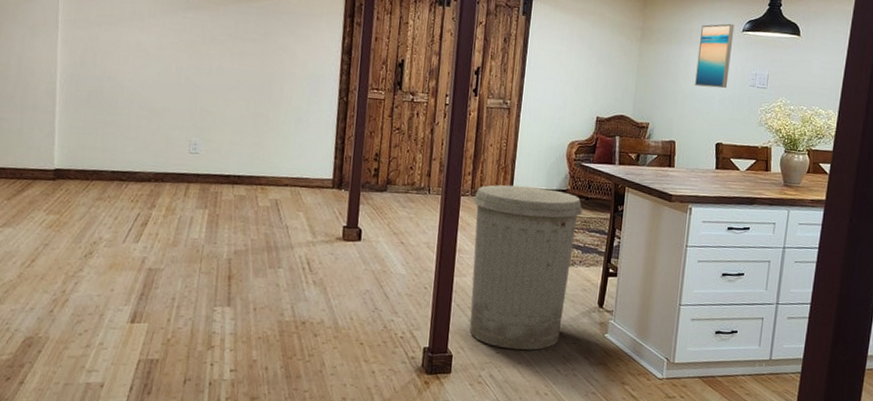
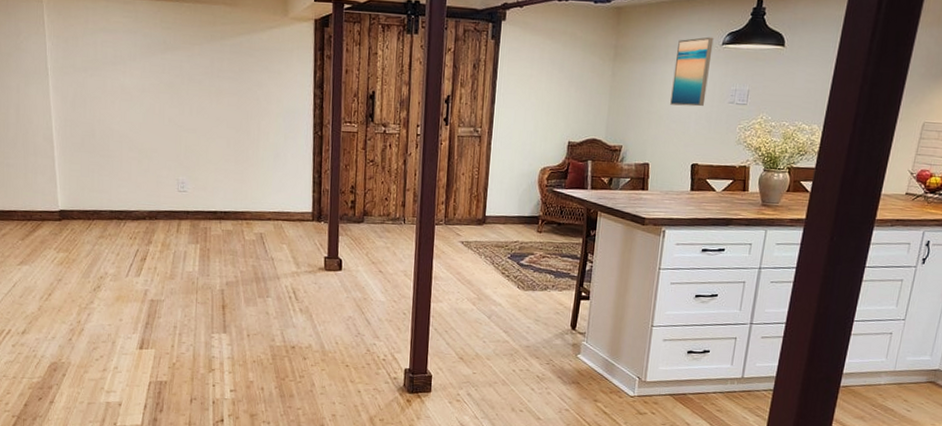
trash can: present [469,184,582,350] -> none [446,212,555,371]

